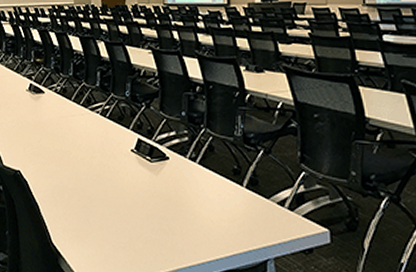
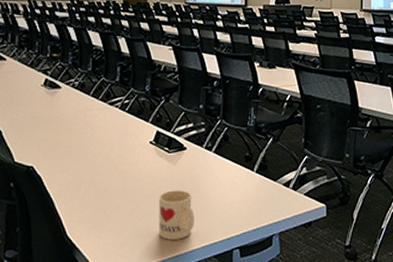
mug: none [142,202,180,256] -> present [158,190,195,240]

